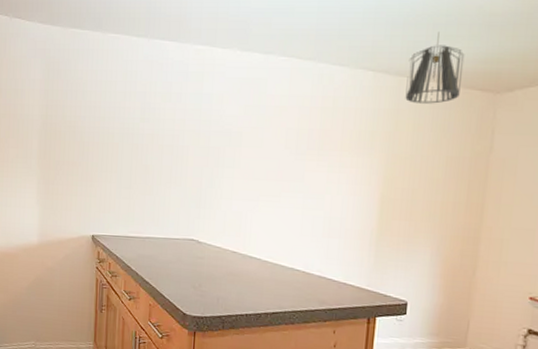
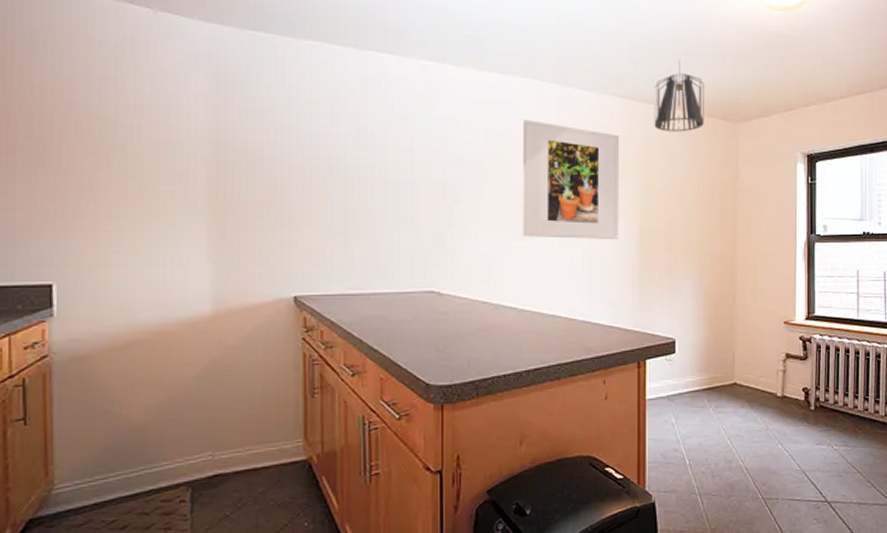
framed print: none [270,95,369,205] -> present [522,120,620,239]

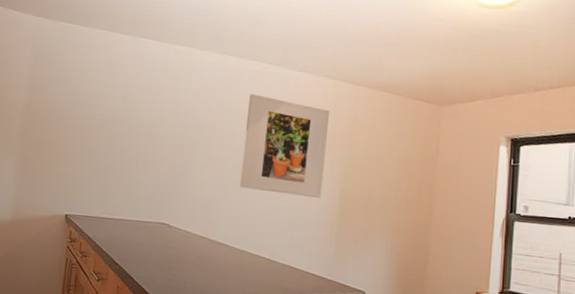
pendant light: present [654,60,705,132] -> none [362,50,413,111]

